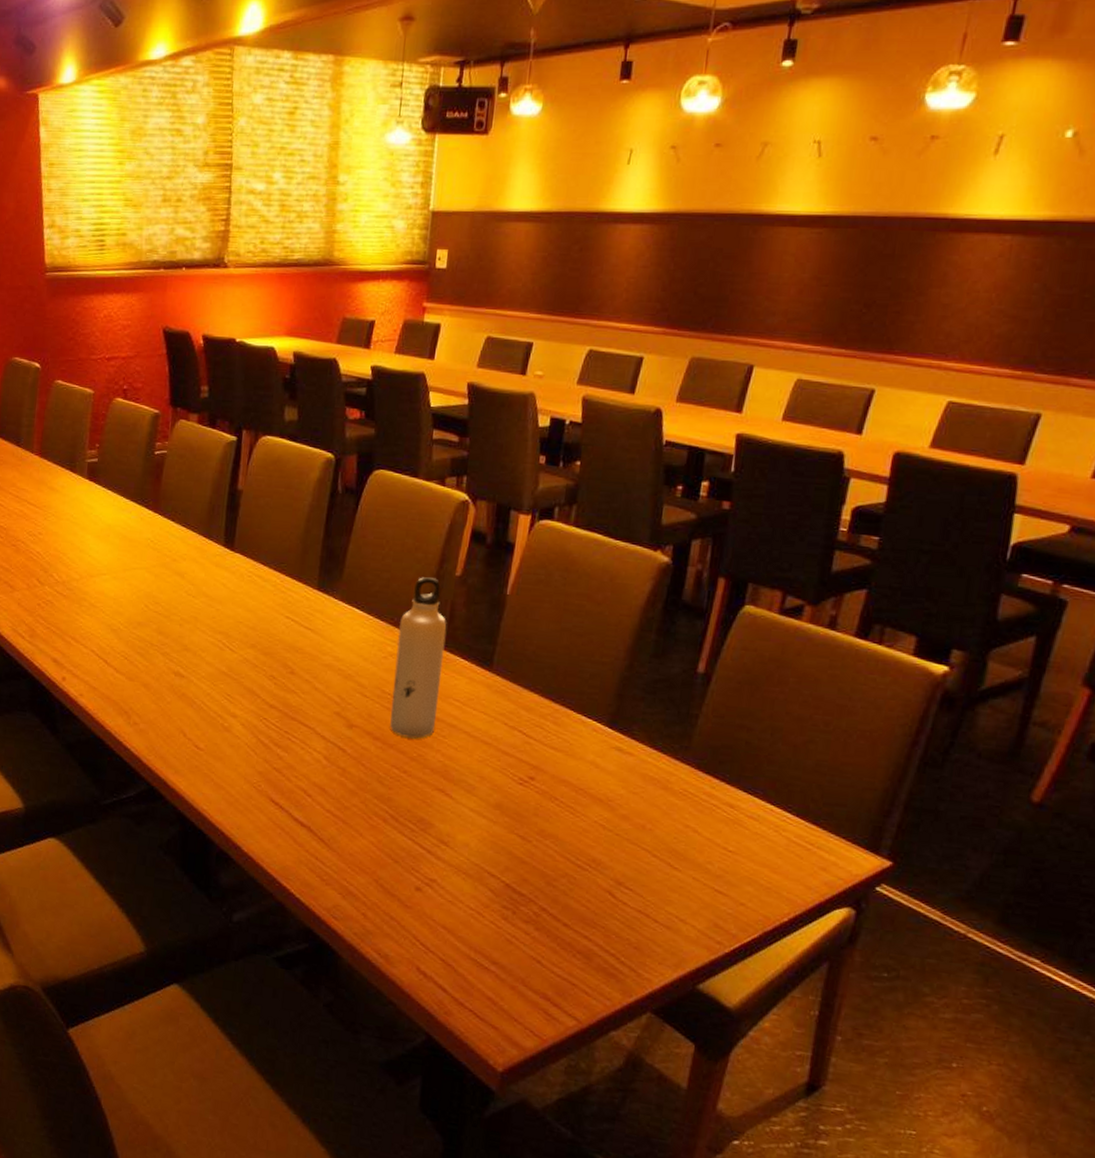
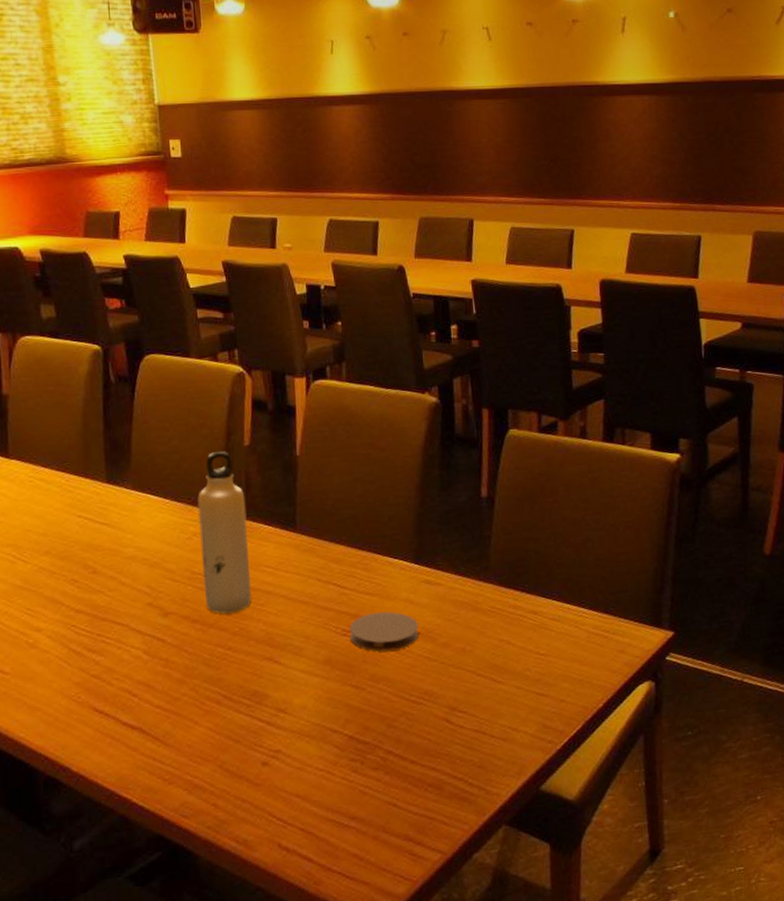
coaster: none [526,768,600,811] -> present [350,611,419,652]

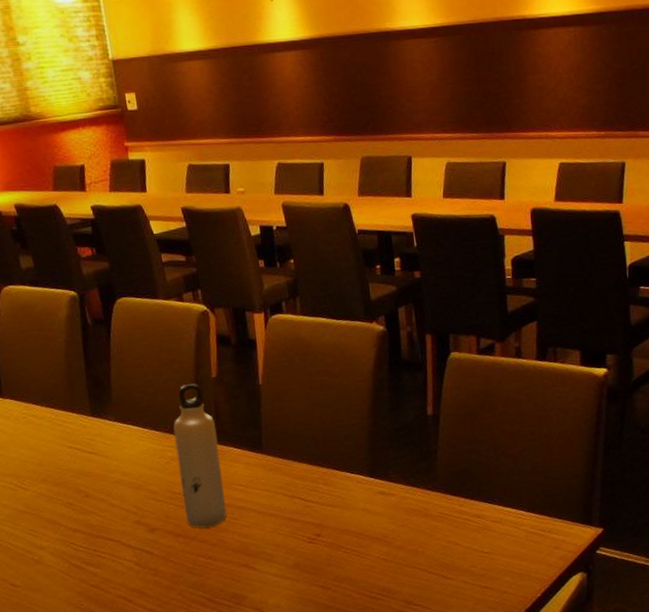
coaster: present [350,611,419,652] -> none [314,520,376,556]

